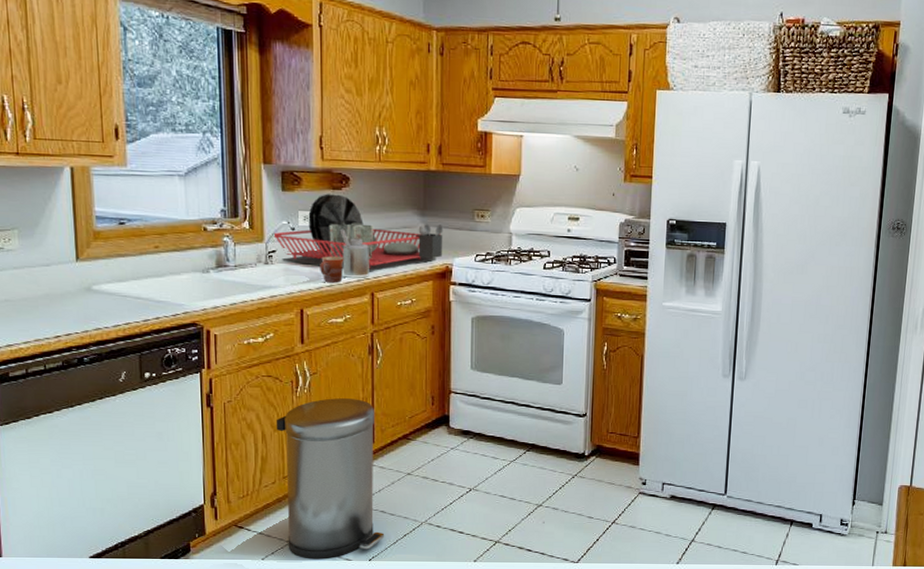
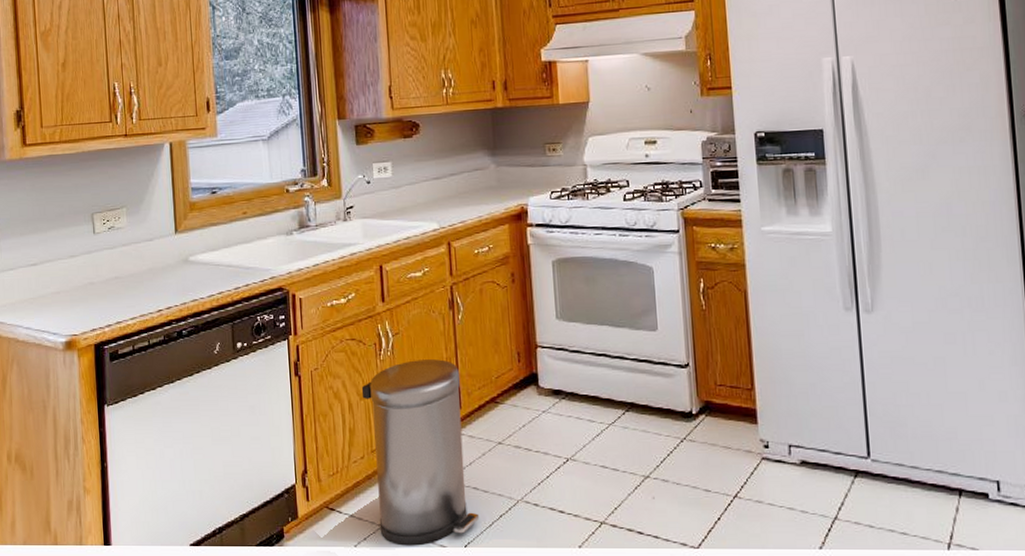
dish rack: present [273,194,443,272] -> none [350,142,516,220]
mug: present [320,256,345,284] -> none [396,207,420,236]
soap dispenser: present [339,228,370,279] -> none [413,177,445,229]

